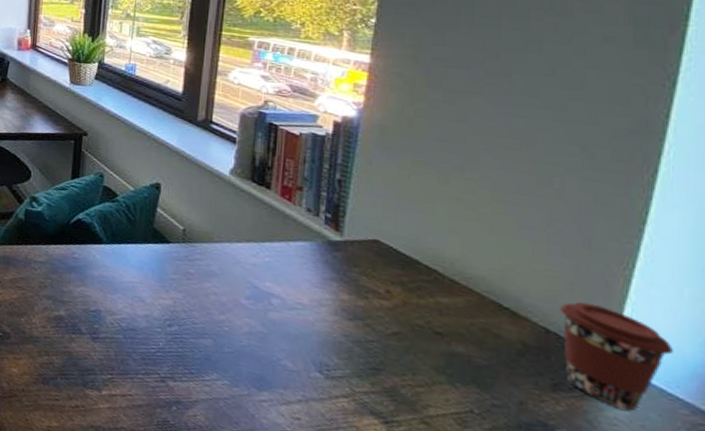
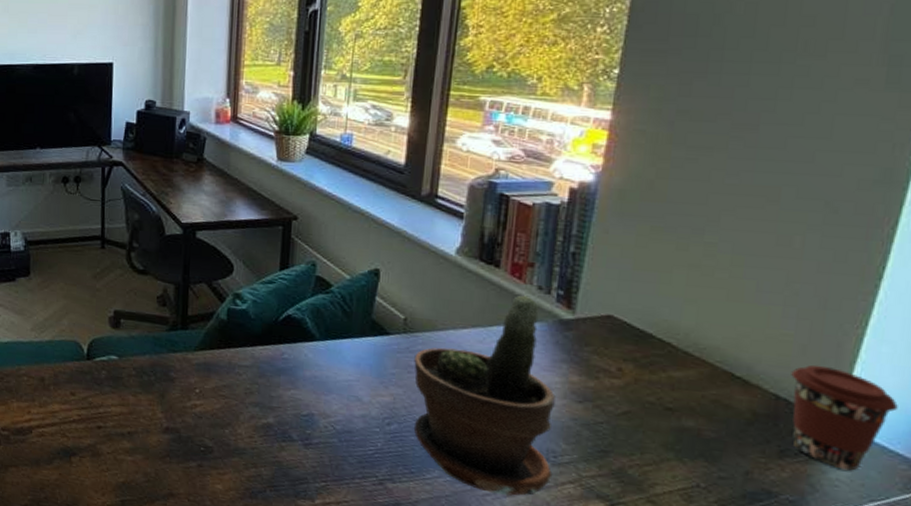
potted plant: none [192,216,327,405] -> present [413,295,556,496]

